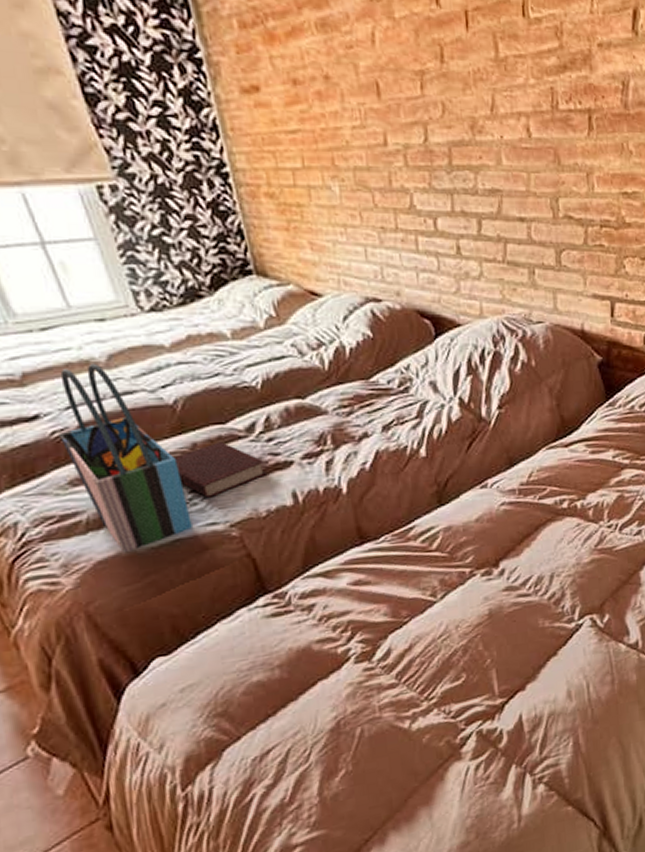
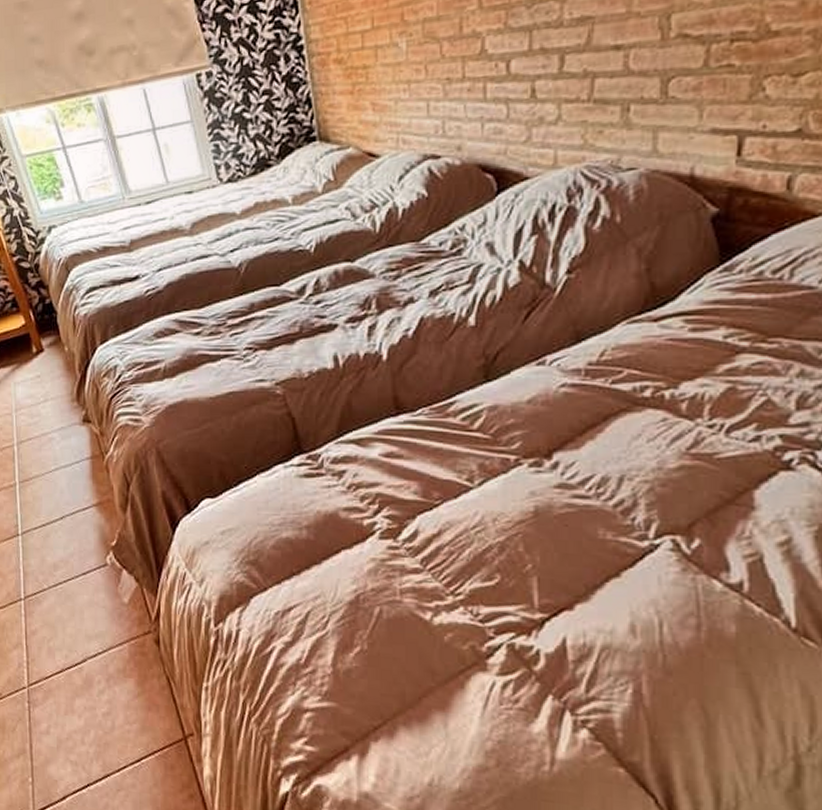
tote bag: present [58,363,192,553] -> none [150,231,244,400]
book: present [173,442,266,498] -> none [234,303,312,355]

